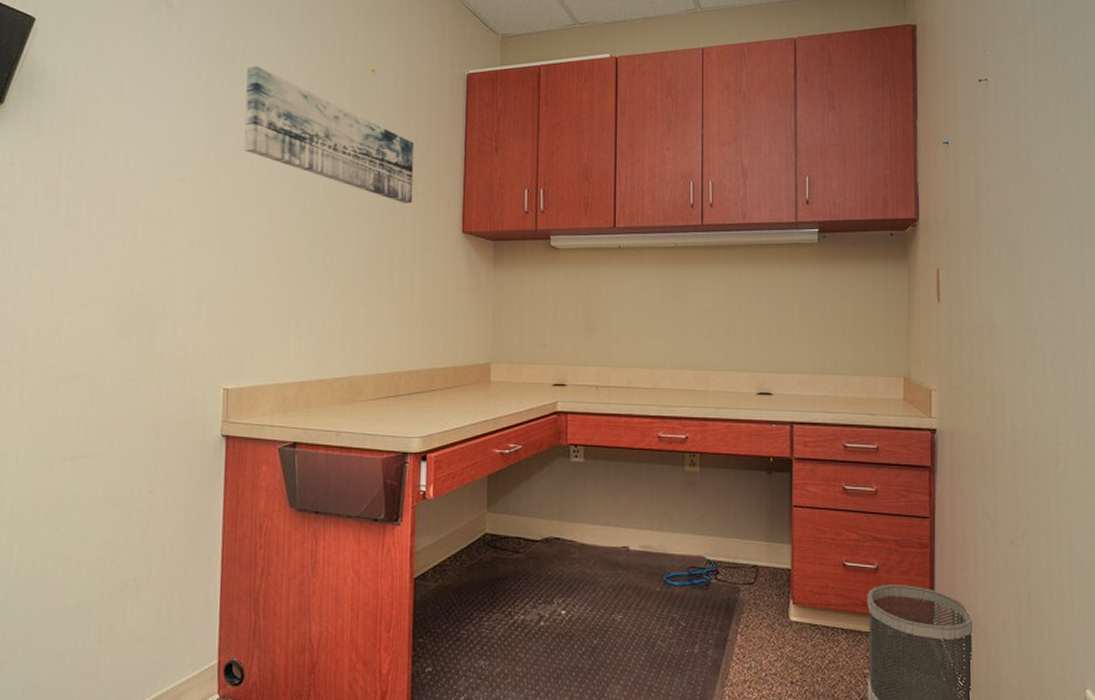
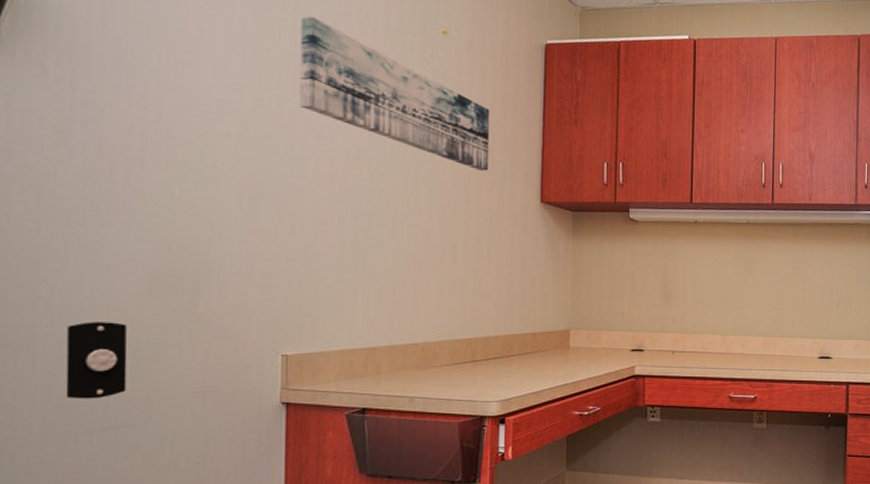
light switch: none [45,357,96,429] -> present [65,322,128,399]

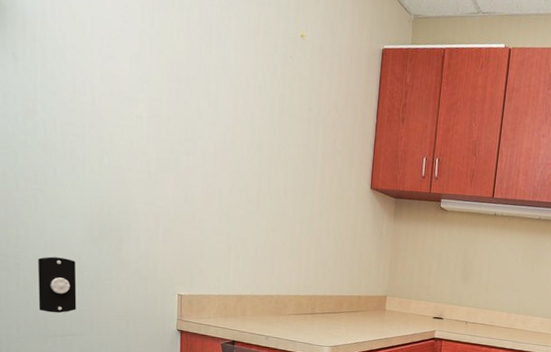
wall art: present [299,16,490,171] -> none [191,18,335,159]

